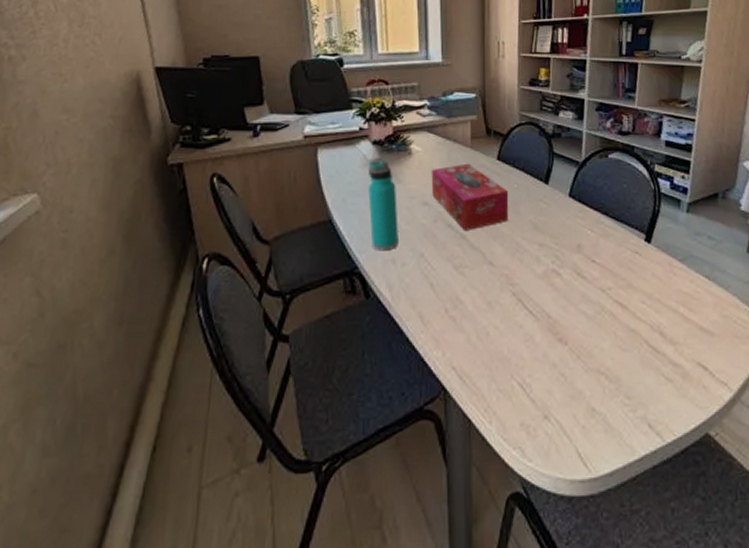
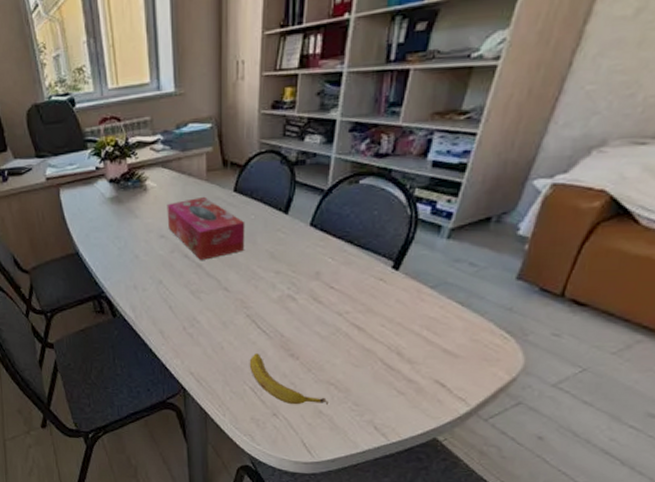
water bottle: present [368,160,398,251] -> none [107,197,138,279]
banana: none [516,339,600,403] -> present [249,353,328,405]

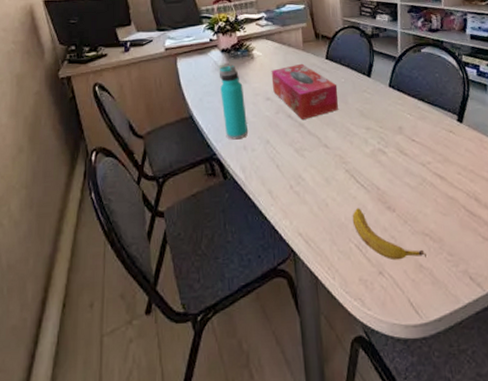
water bottle: none [107,197,138,279] -> present [220,65,248,140]

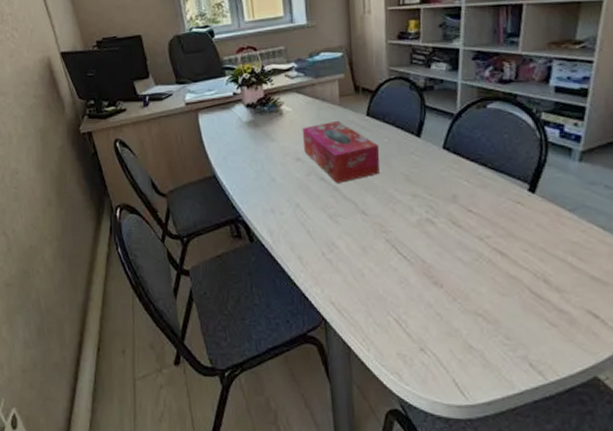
water bottle: present [220,65,248,140] -> none [244,121,276,202]
banana: present [352,208,426,260] -> none [391,281,478,339]

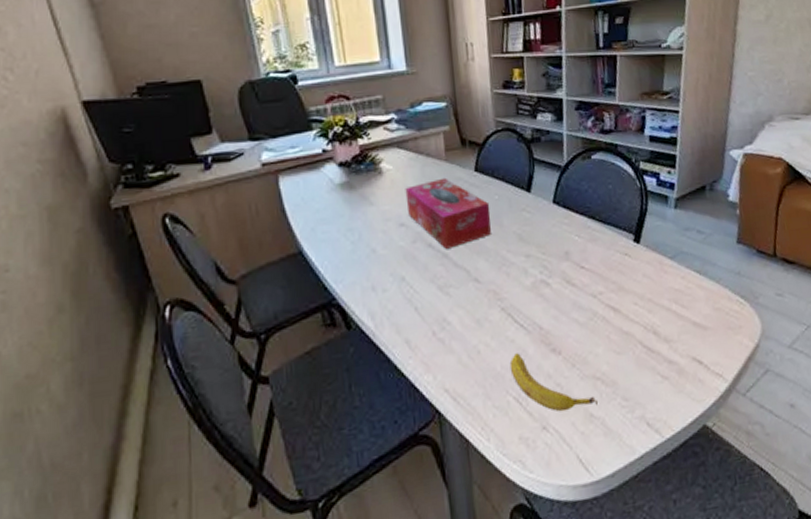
banana: none [391,281,478,339] -> present [509,353,598,412]

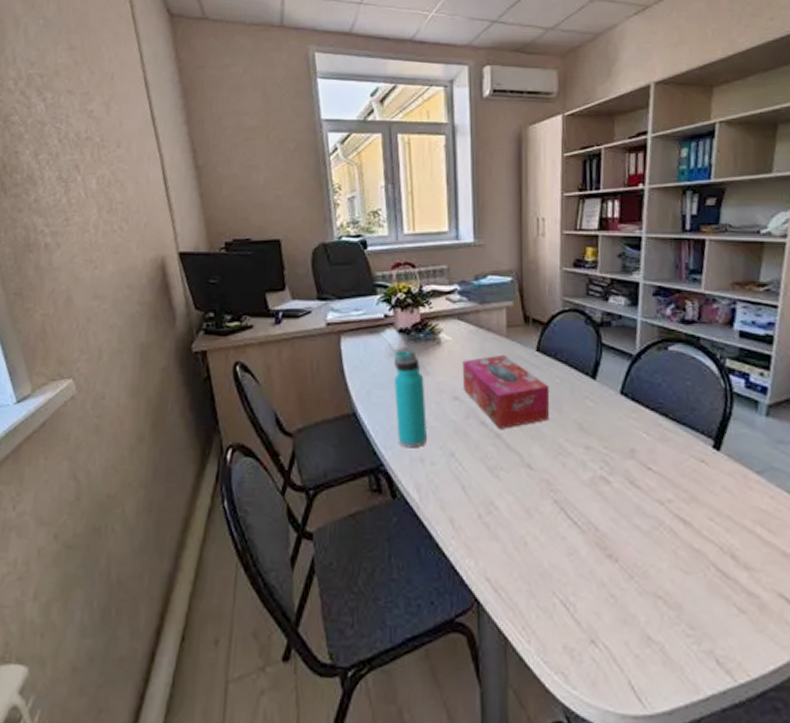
water bottle: none [337,182,377,279] -> present [394,350,427,448]
banana: present [509,353,598,412] -> none [558,552,657,627]

